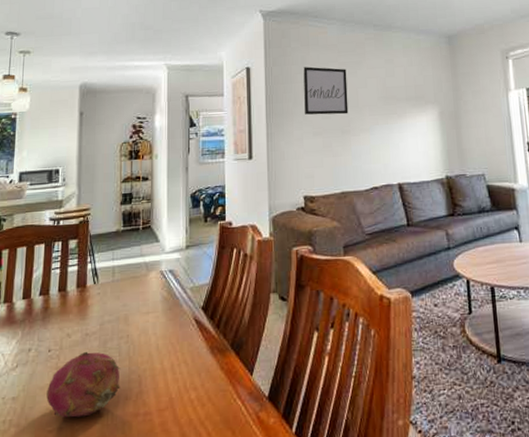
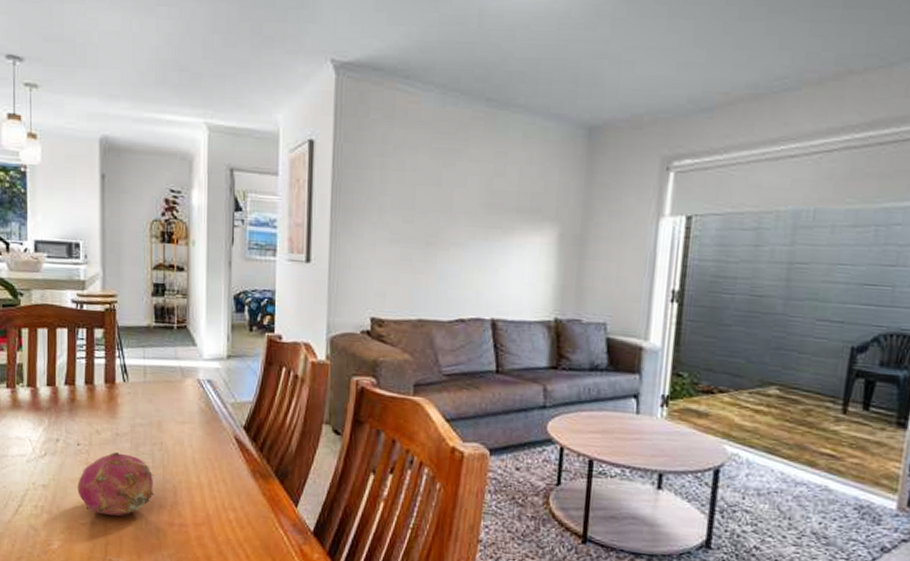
wall art: present [303,66,349,115] -> none [381,148,442,220]

